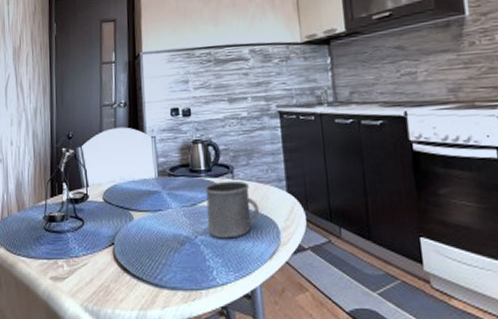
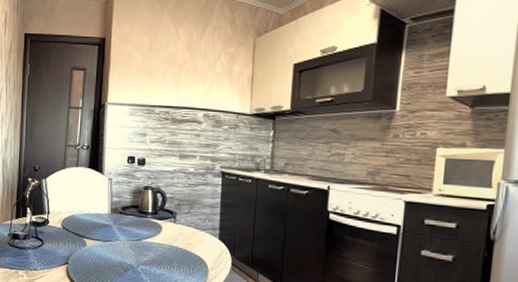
mug: present [204,180,260,239] -> none [149,223,194,271]

